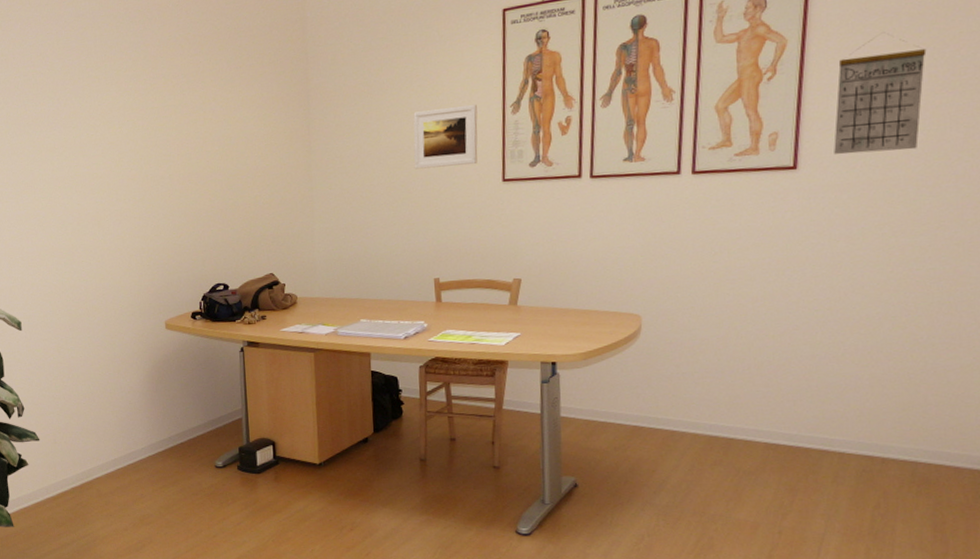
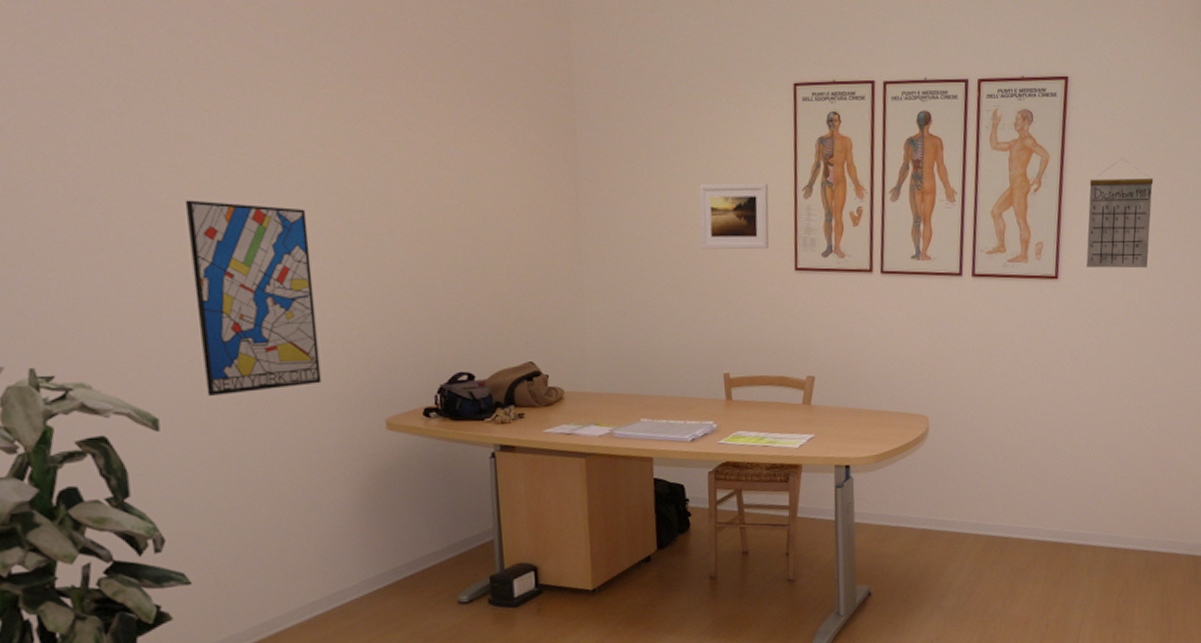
wall art: none [38,164,122,305] -> present [184,200,322,396]

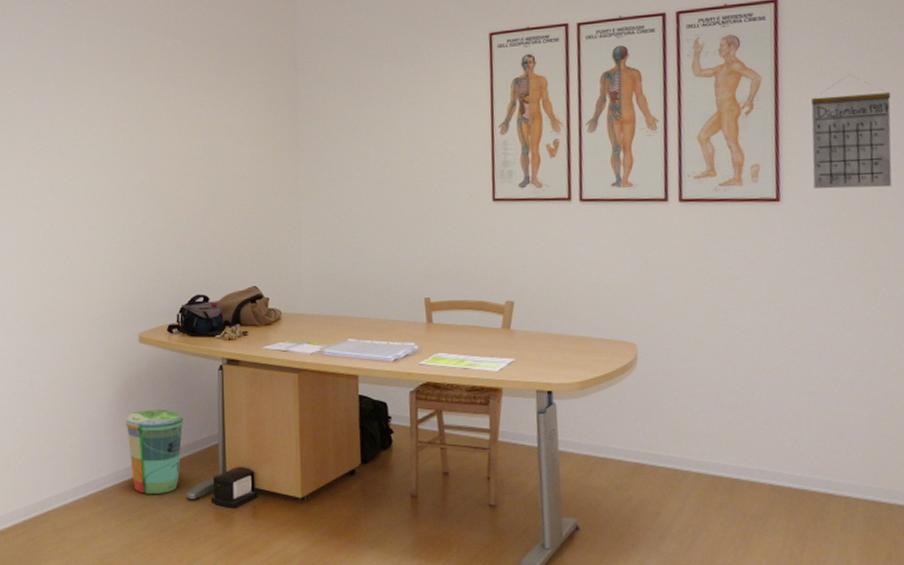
wall art: present [184,200,322,396] -> none [11,162,94,312]
trash can: none [374,505,450,602] -> present [125,410,184,494]
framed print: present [699,183,769,250] -> none [402,122,468,185]

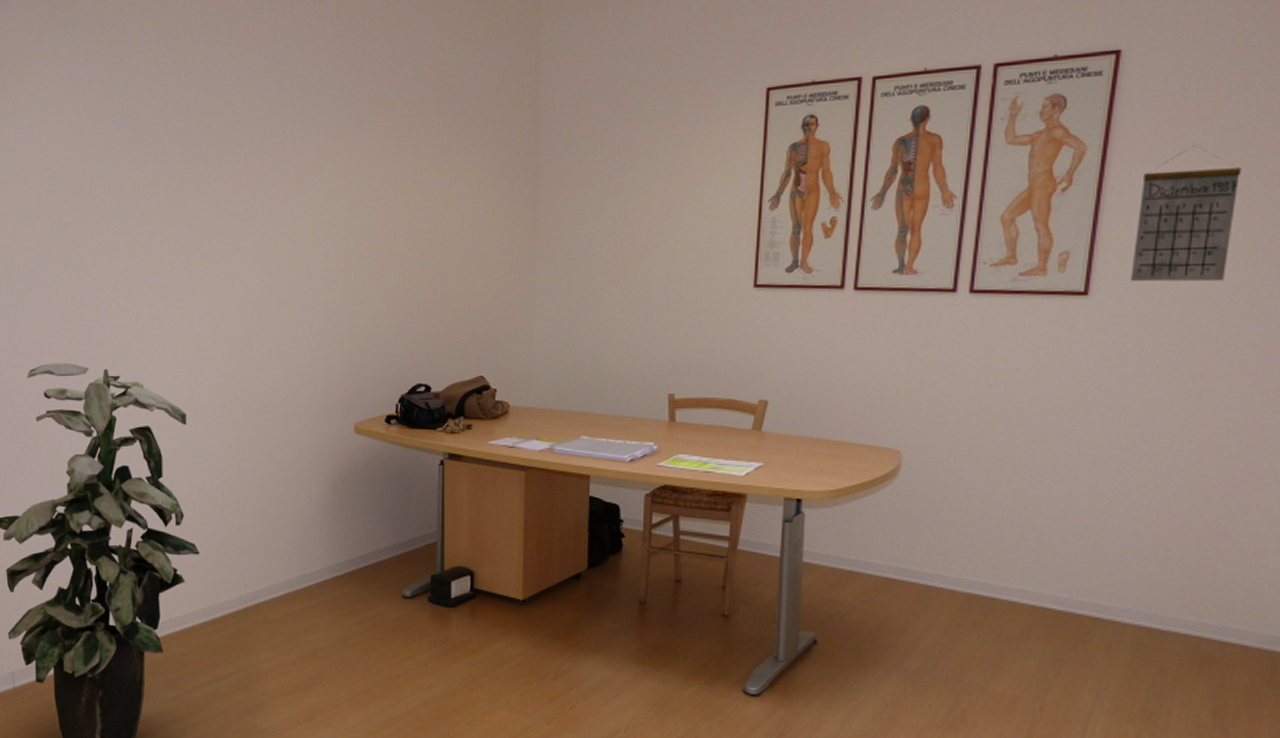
trash can: present [125,410,184,494] -> none [339,505,401,590]

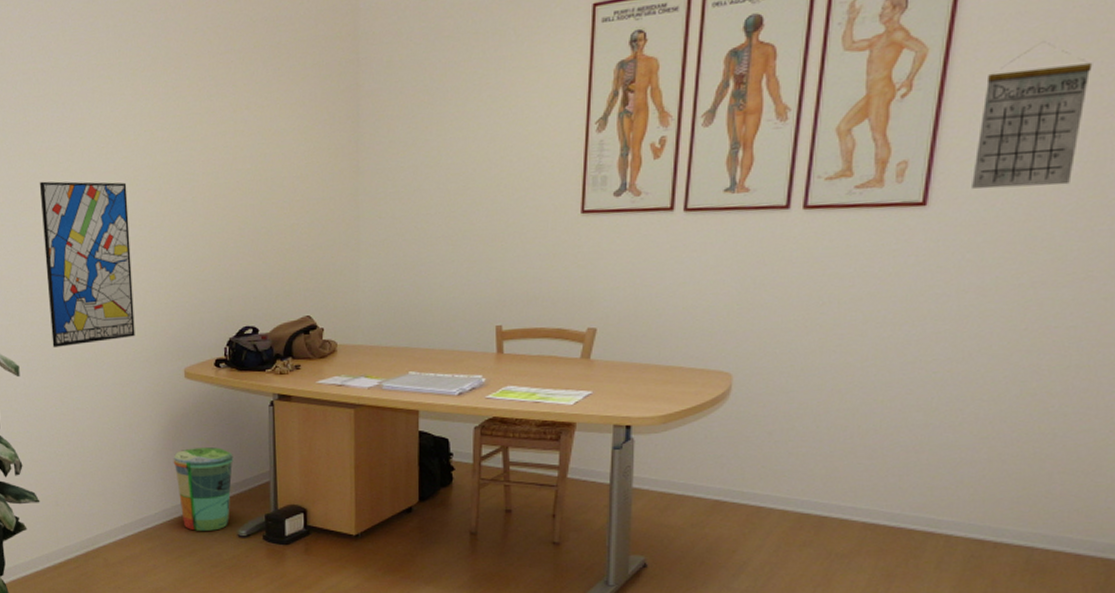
wall art: none [216,231,306,397] -> present [39,181,135,347]
trash can: none [339,505,401,590] -> present [173,447,234,531]

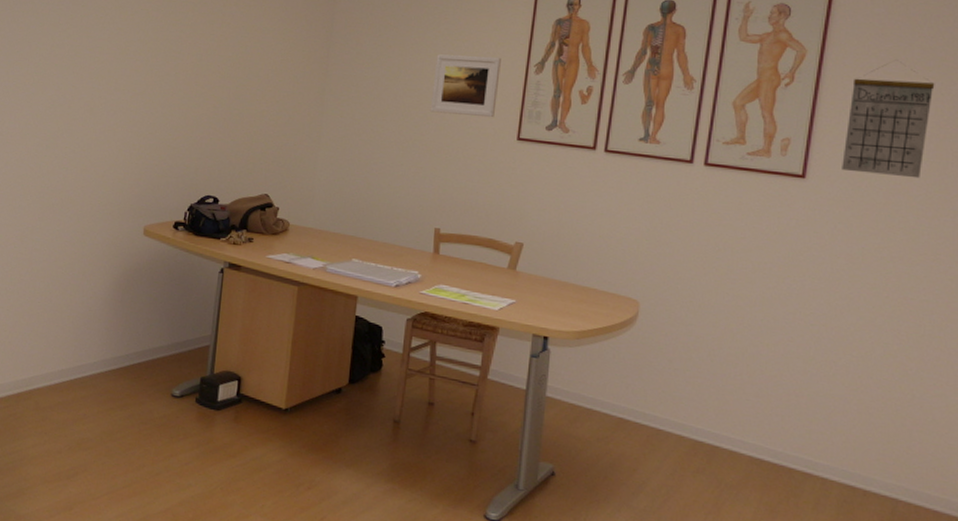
wall art: present [39,181,135,347] -> none [22,37,118,190]
trash can: present [173,447,234,531] -> none [119,302,179,387]
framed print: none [478,119,556,197] -> present [430,54,501,118]

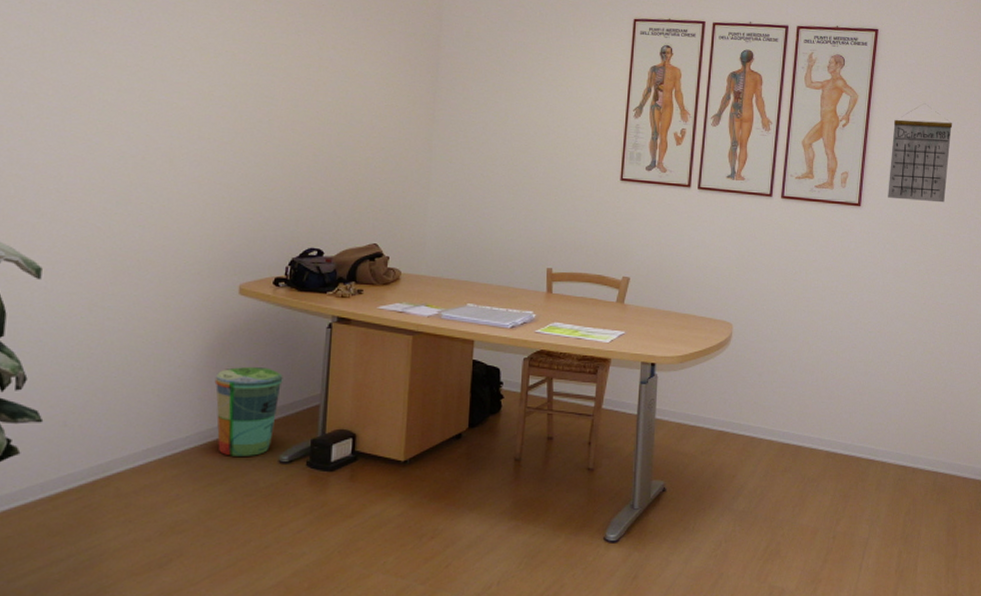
trash can: none [119,302,179,387] -> present [214,367,283,456]
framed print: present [430,54,501,118] -> none [538,99,603,160]

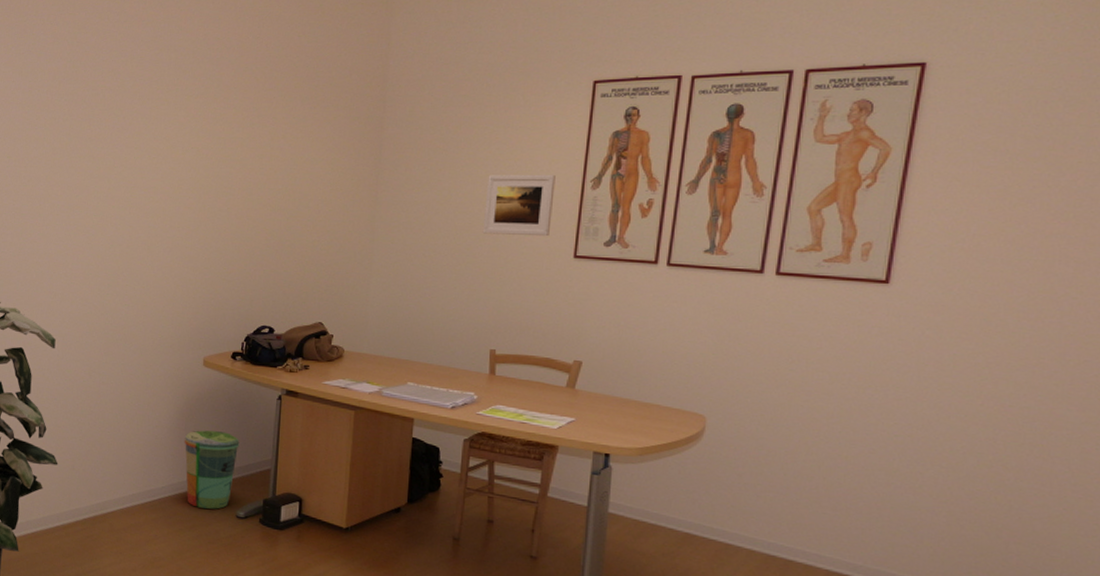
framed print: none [538,99,603,160] -> present [482,174,555,237]
calendar: present [888,103,953,203] -> none [931,152,1041,279]

